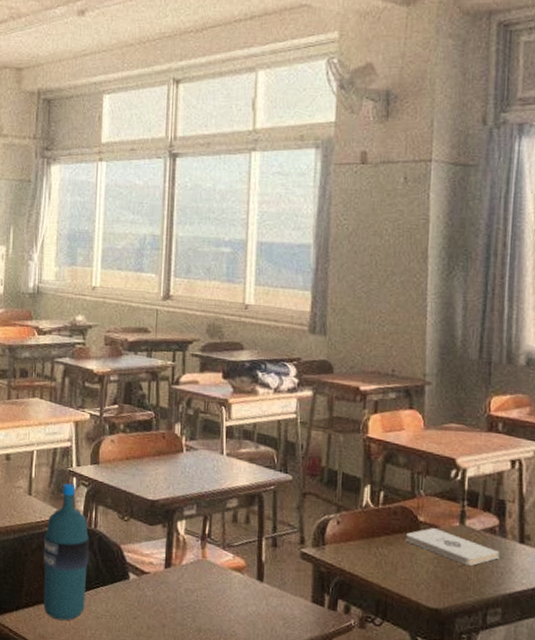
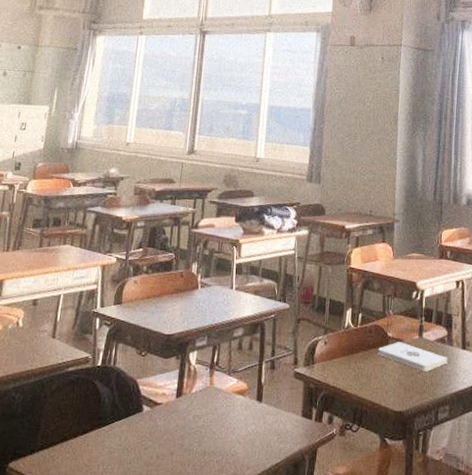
water bottle: present [43,483,90,621] -> none [58,324,109,459]

